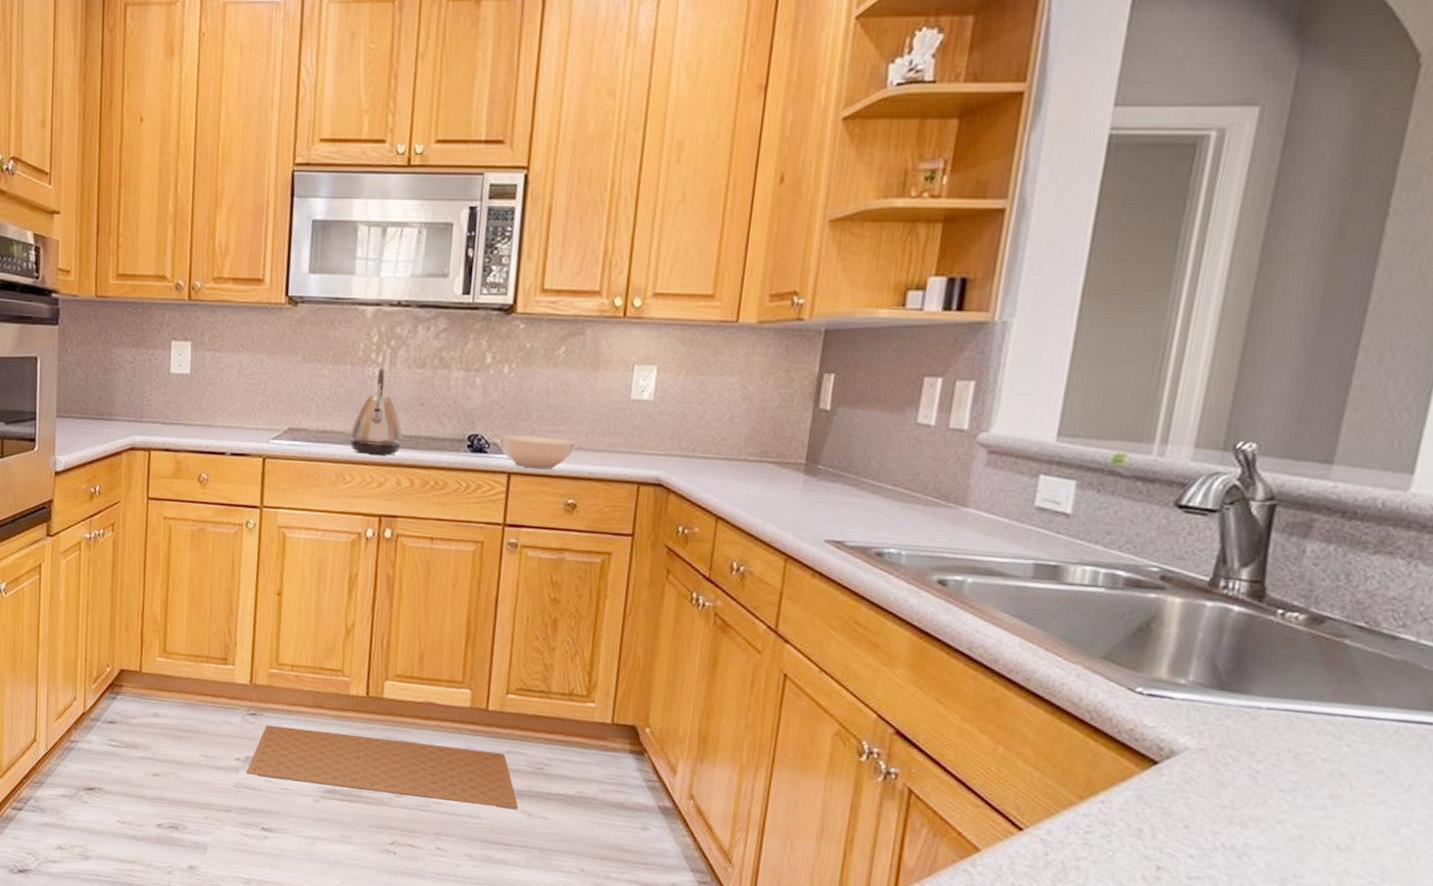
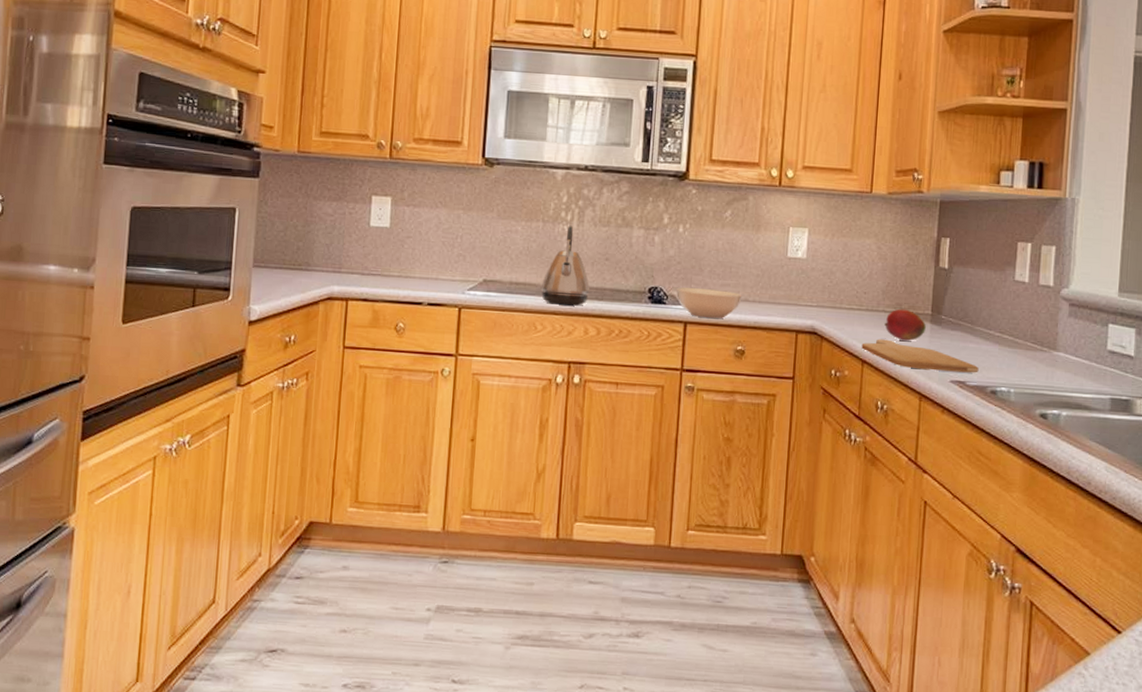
bath mat: present [246,724,518,809] -> none [436,572,700,643]
chopping board: none [716,492,862,532] -> present [861,339,979,373]
fruit: none [746,457,798,495] -> present [885,308,926,341]

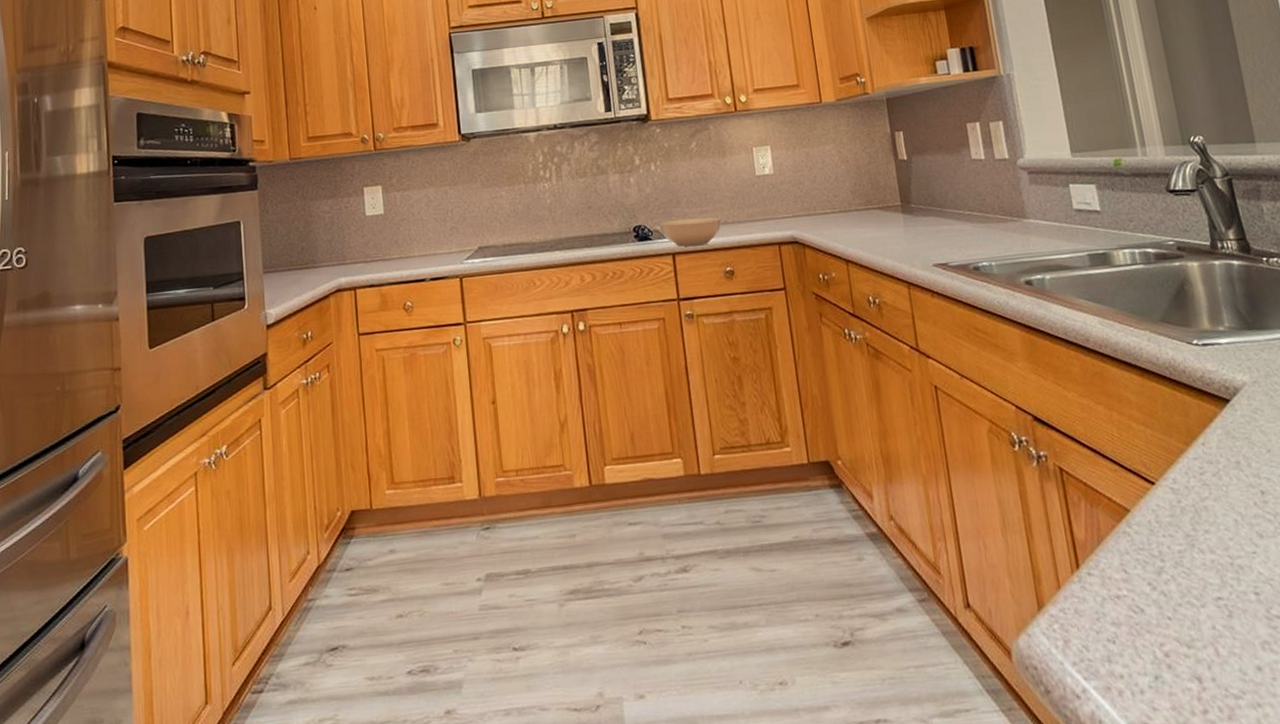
kettle: present [540,225,590,306] -> none [532,182,580,259]
chopping board: present [861,339,979,373] -> none [842,236,958,260]
fruit: present [885,308,926,341] -> none [859,204,899,235]

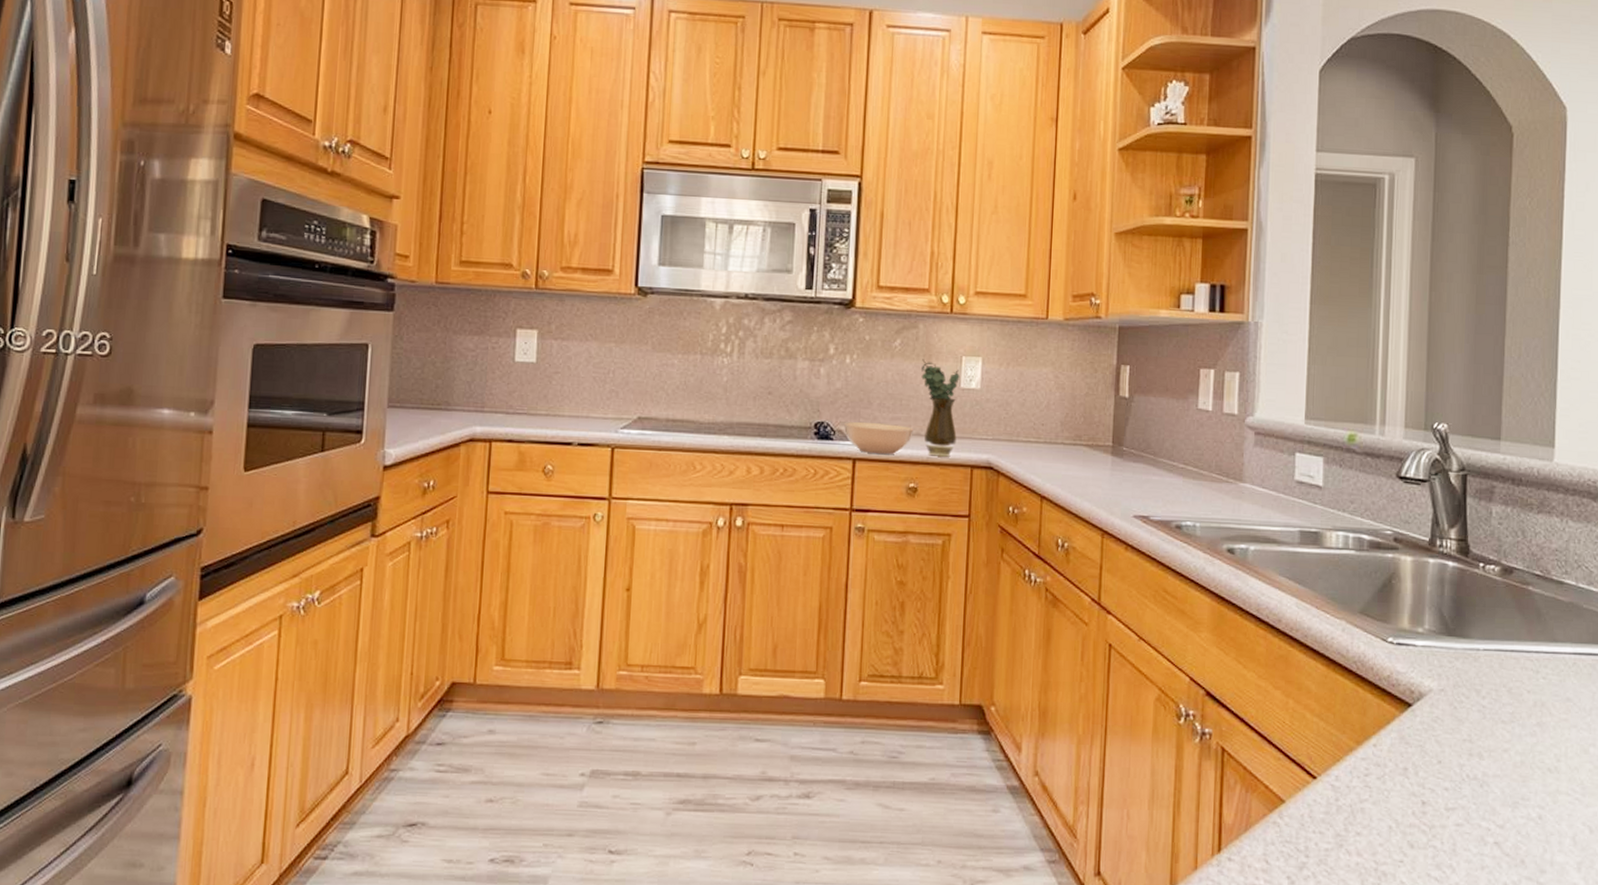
vase: none [718,155,762,240] -> present [921,359,960,457]

